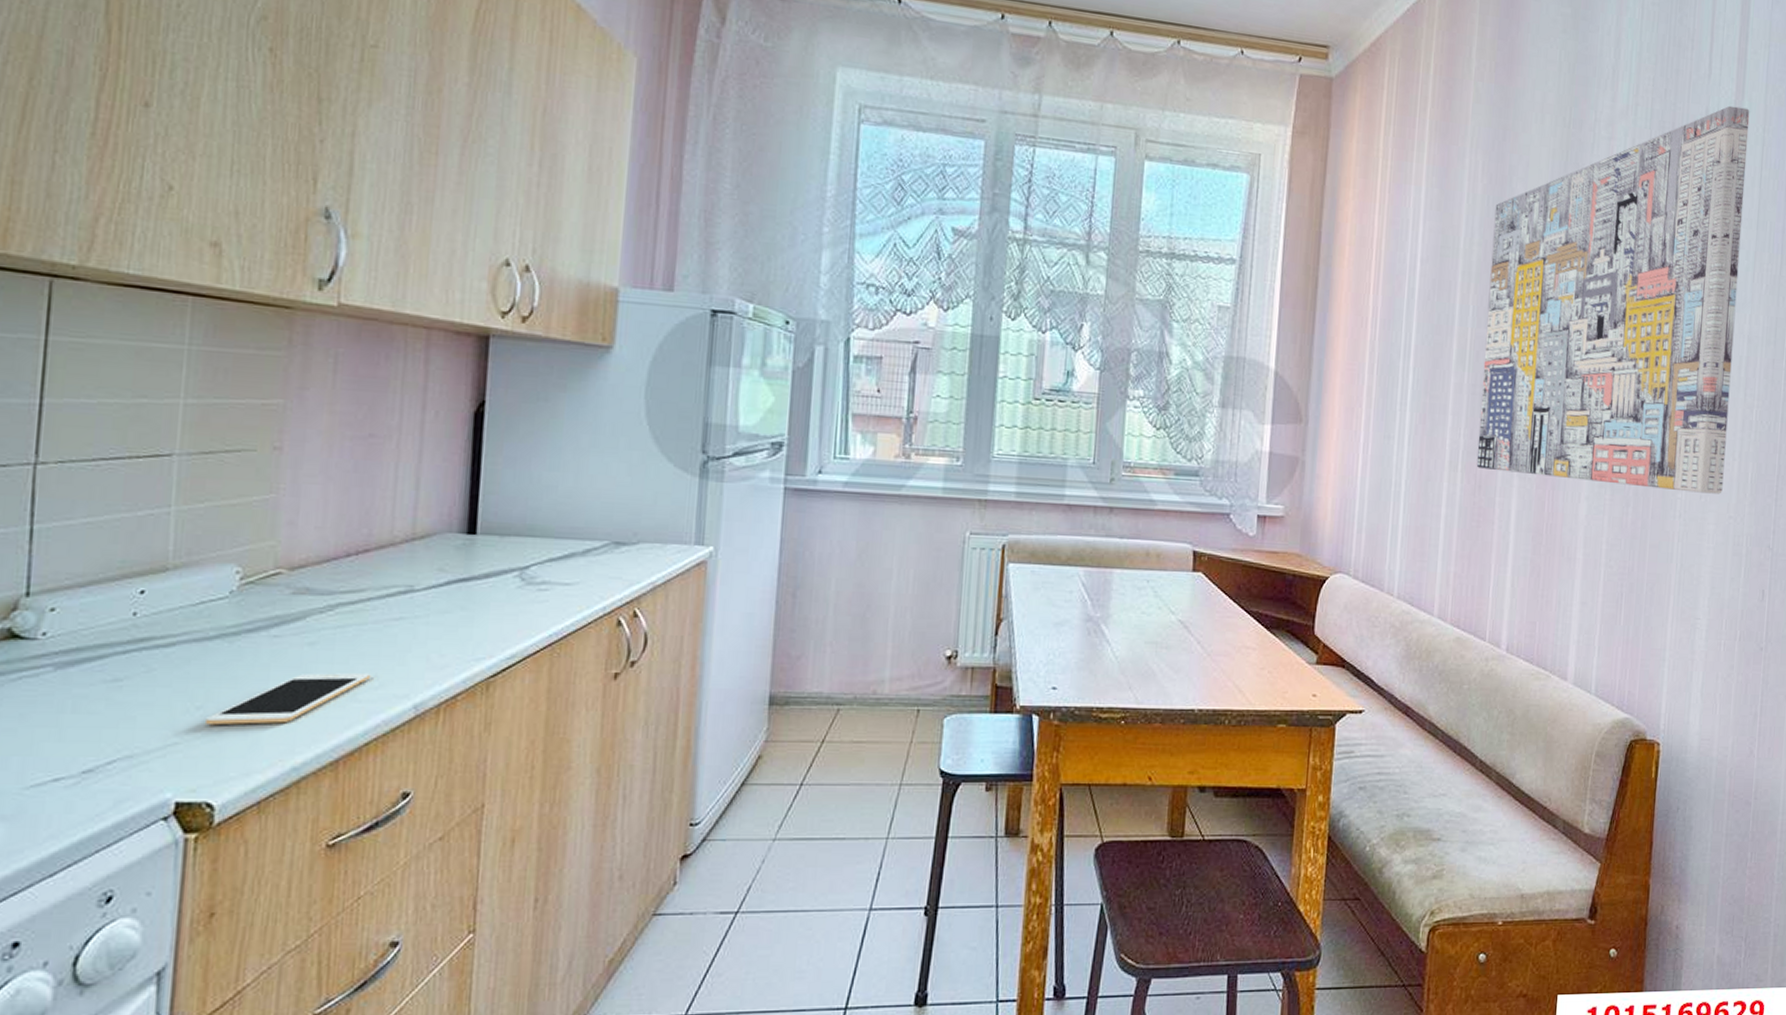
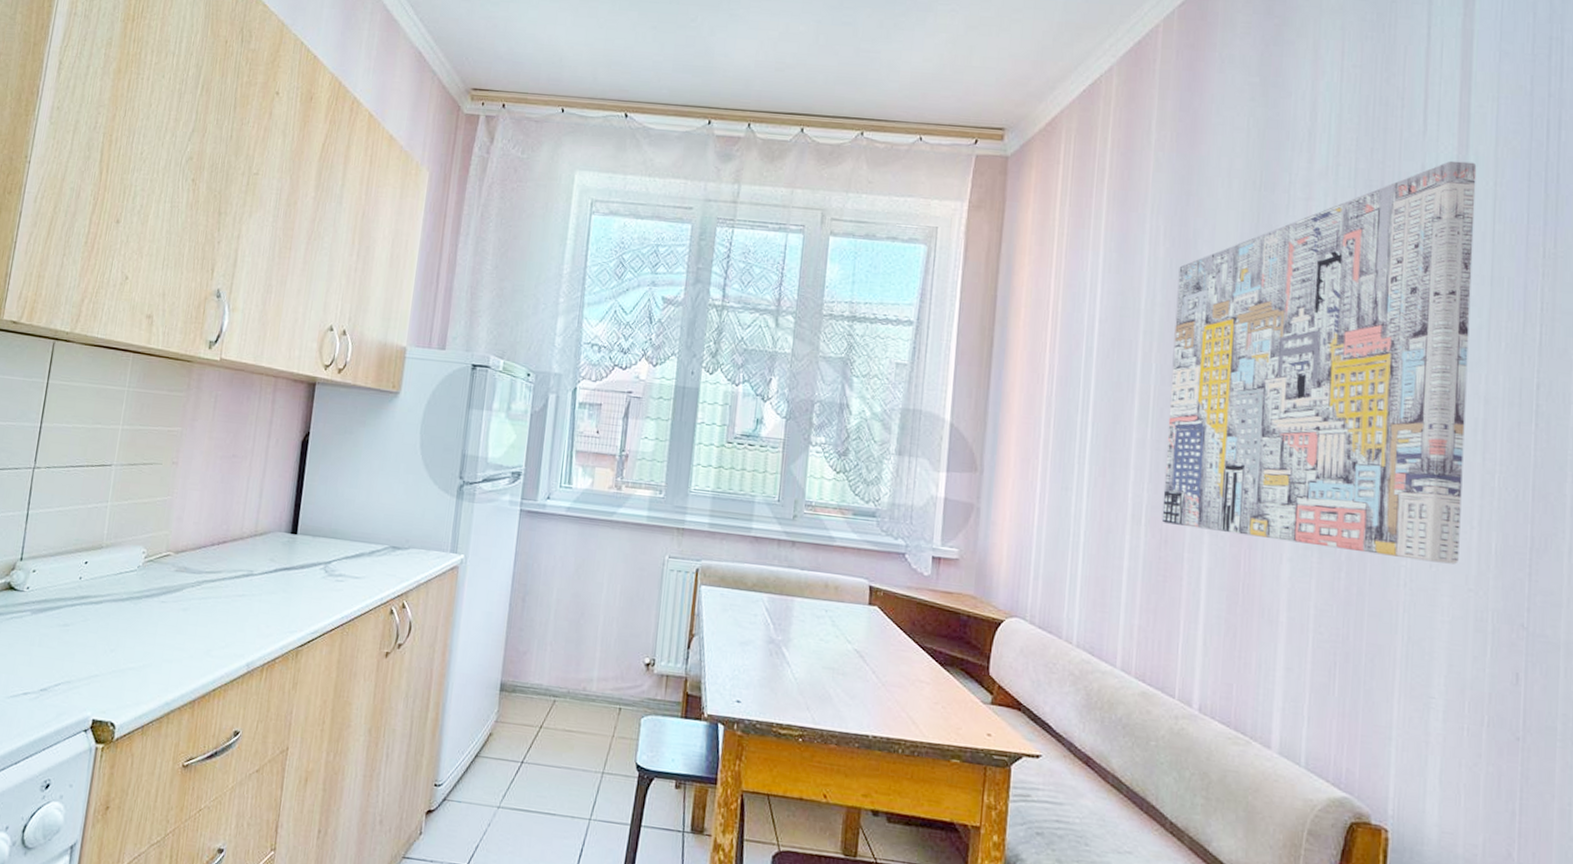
cell phone: present [206,672,372,725] -> none [115,632,221,668]

